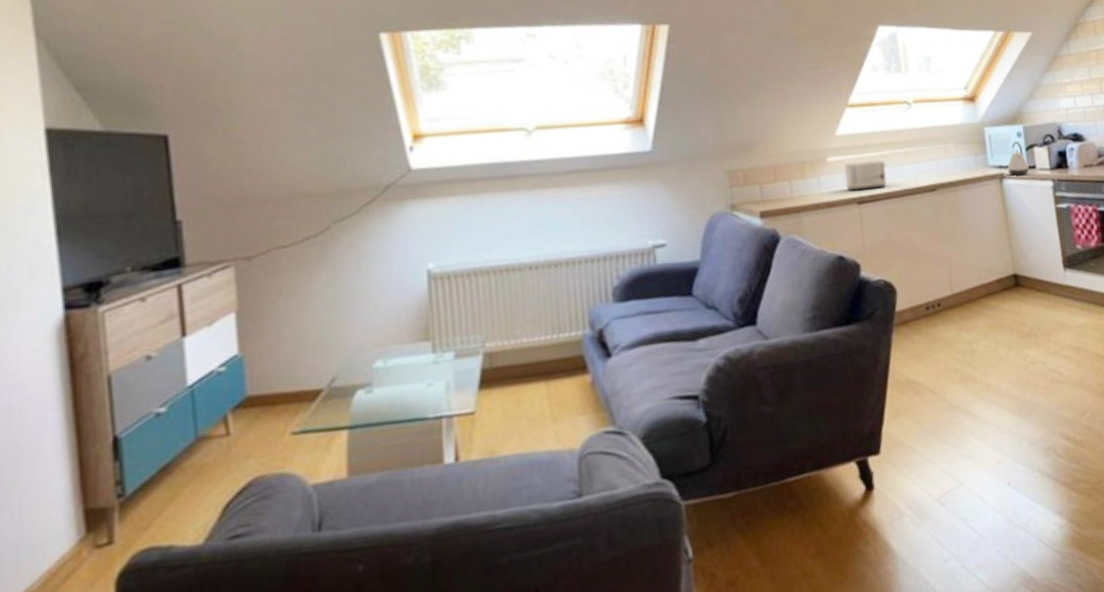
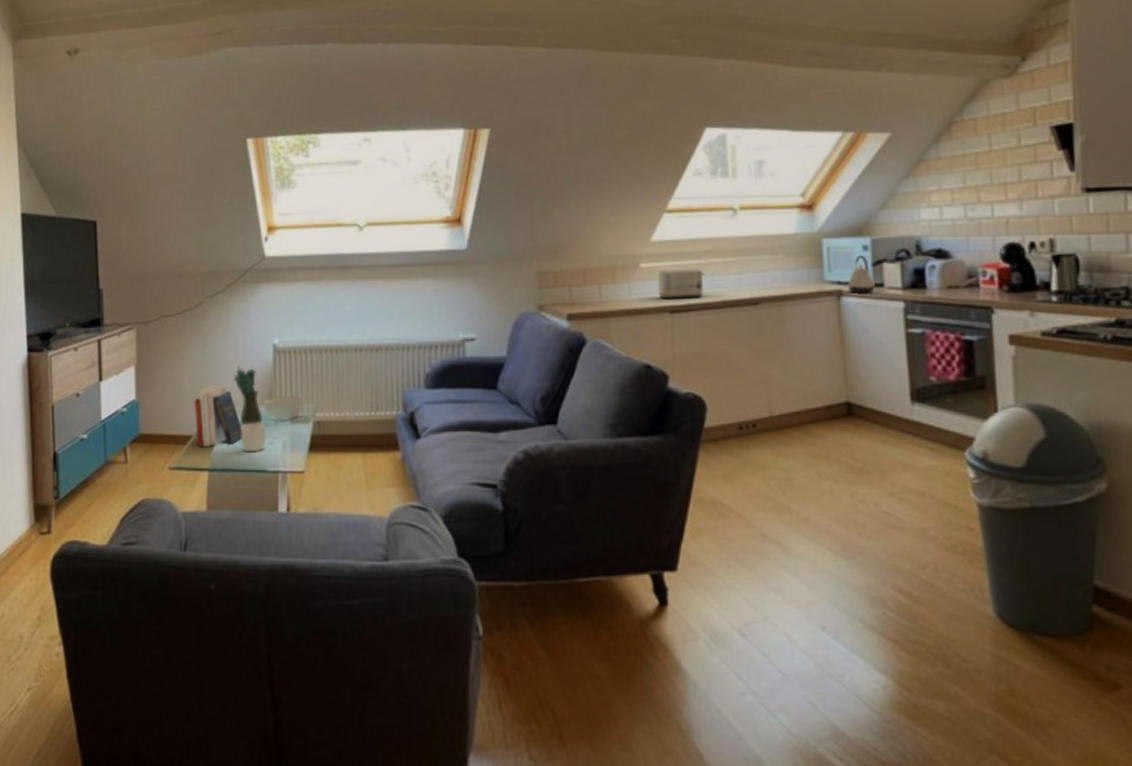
books: none [323,324,391,402] -> present [194,385,242,447]
vase: none [375,299,419,369] -> present [233,366,264,426]
mug: none [389,362,423,400] -> present [240,423,265,452]
bowl: none [416,326,468,361] -> present [262,395,302,422]

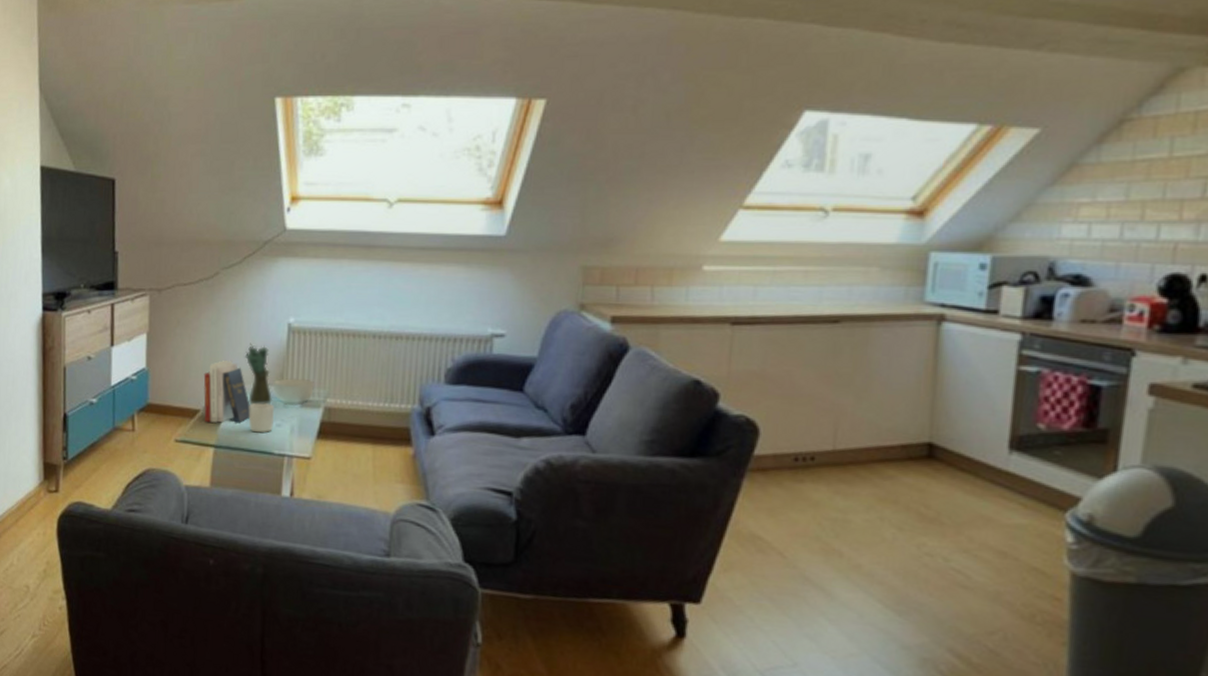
toaster: present [658,268,705,299] -> none [721,274,779,310]
kettle: present [847,255,875,294] -> none [952,274,988,321]

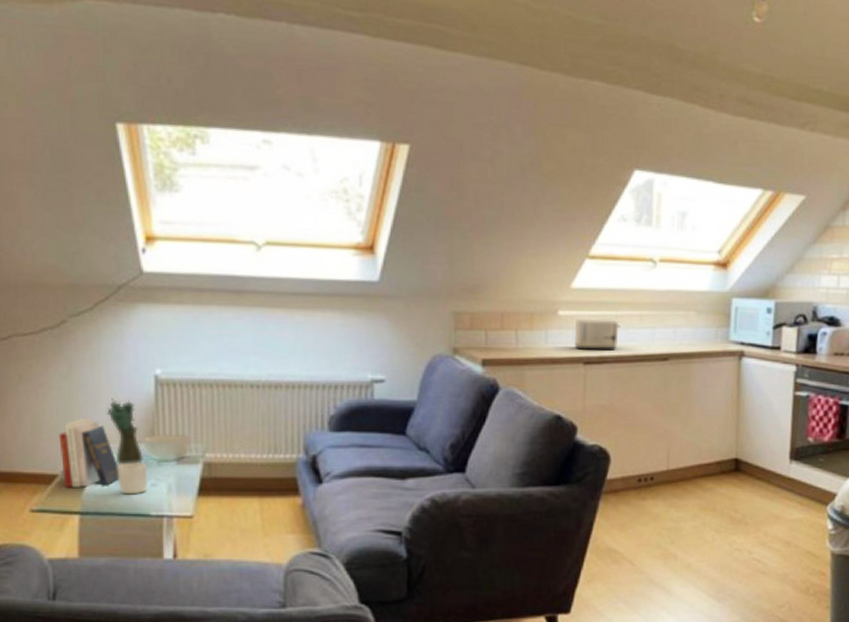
toaster: none [721,274,779,310] -> present [575,318,621,351]

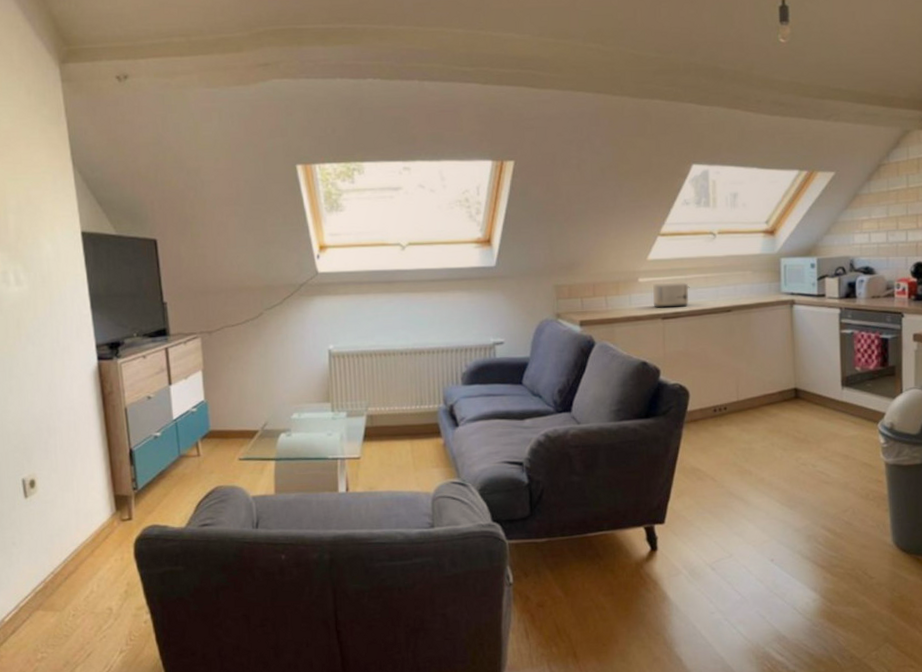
books: present [58,419,119,488] -> none [258,386,304,440]
vase: present [106,398,145,465] -> none [293,369,323,421]
mug: present [117,462,147,495] -> none [302,417,325,443]
bowl: present [143,433,190,463] -> none [321,393,356,417]

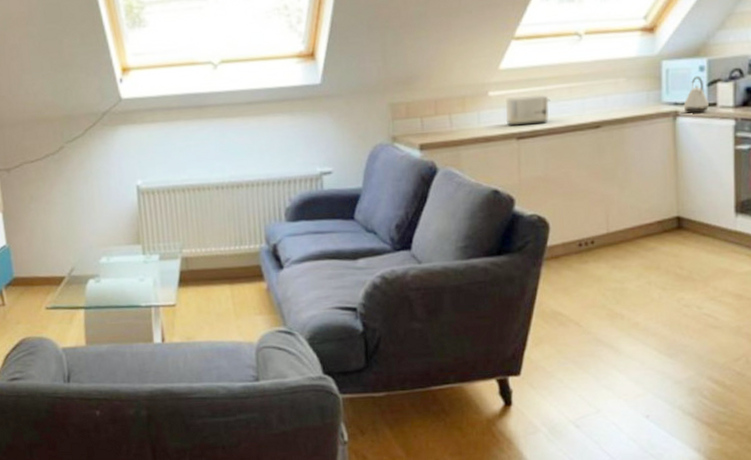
kettle: none [798,271,819,303] -> present [683,75,709,114]

